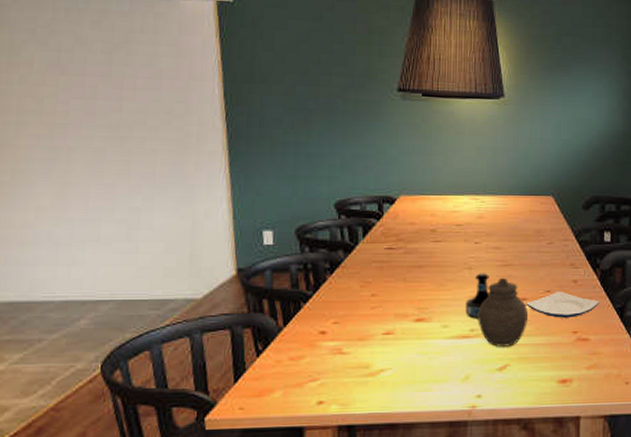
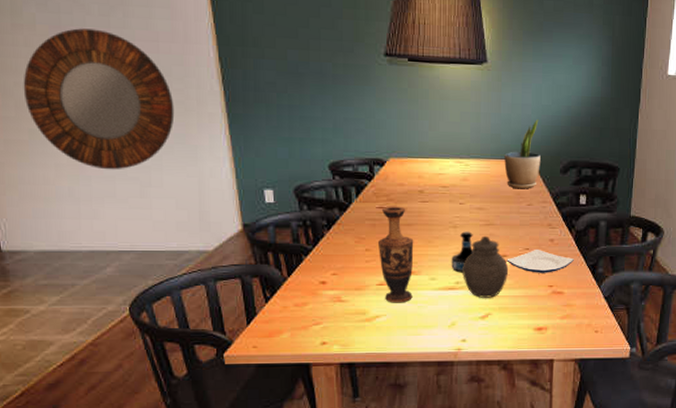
home mirror: none [11,66,173,212] -> present [23,28,175,170]
vase: none [384,246,425,355] -> present [377,206,414,303]
potted plant: none [523,154,561,227] -> present [504,120,541,189]

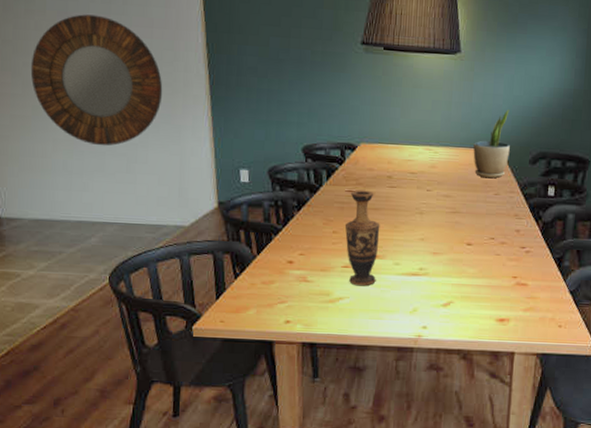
tequila bottle: present [451,231,474,273] -> none [416,218,439,259]
jar: present [462,235,509,298] -> none [426,223,473,286]
plate: present [507,250,574,273] -> none [471,239,539,264]

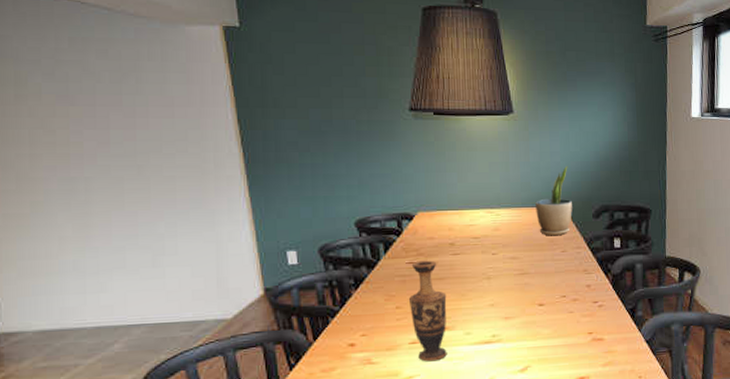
home mirror: present [30,14,163,146] -> none [25,96,191,240]

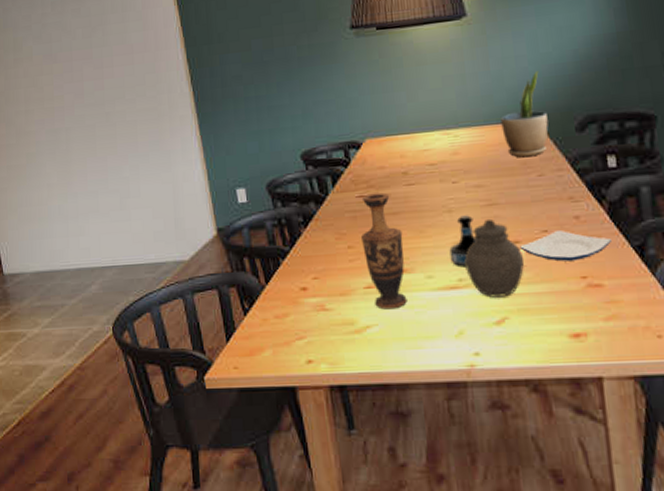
tequila bottle: none [486,282,510,326] -> present [449,215,477,268]
jar: none [498,285,546,350] -> present [464,218,525,298]
plate: none [543,296,612,321] -> present [520,231,611,262]

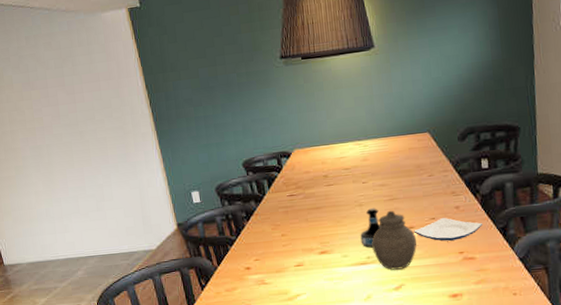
vase: present [360,192,407,310] -> none [291,192,328,282]
potted plant: present [500,71,549,158] -> none [400,93,437,162]

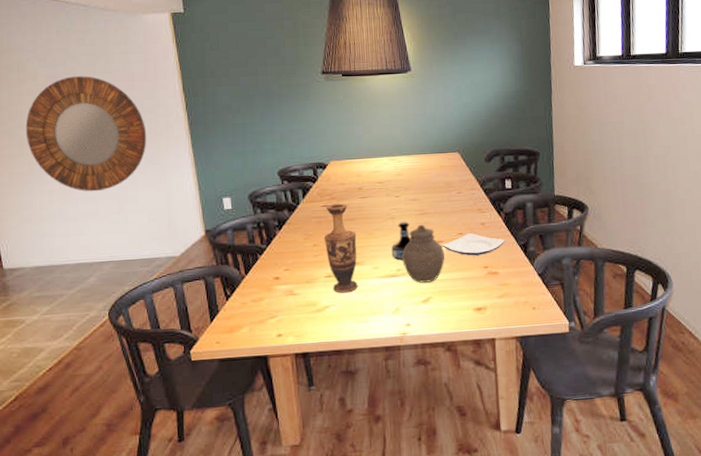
home mirror: none [8,79,117,192] -> present [25,76,147,192]
vase: none [291,192,328,282] -> present [323,203,358,293]

